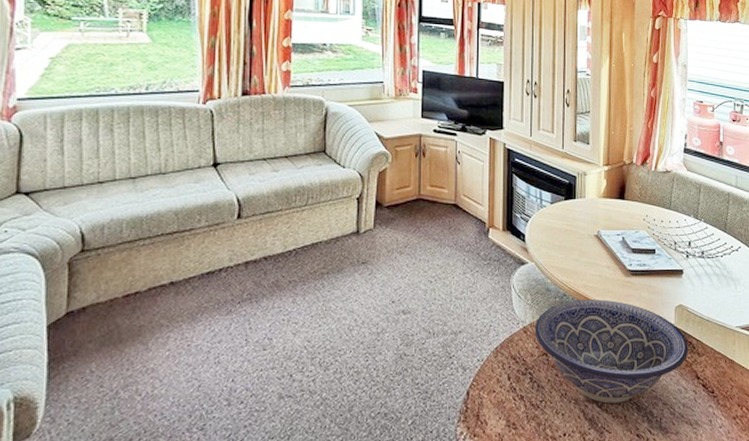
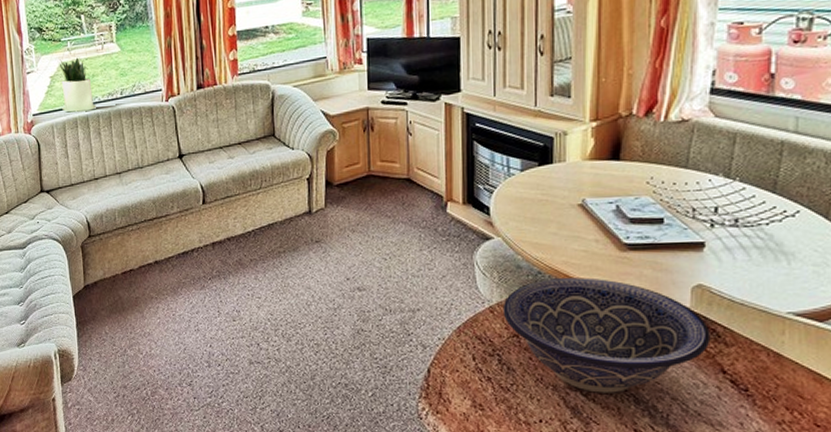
planter: none [62,40,112,103] -> present [57,57,97,113]

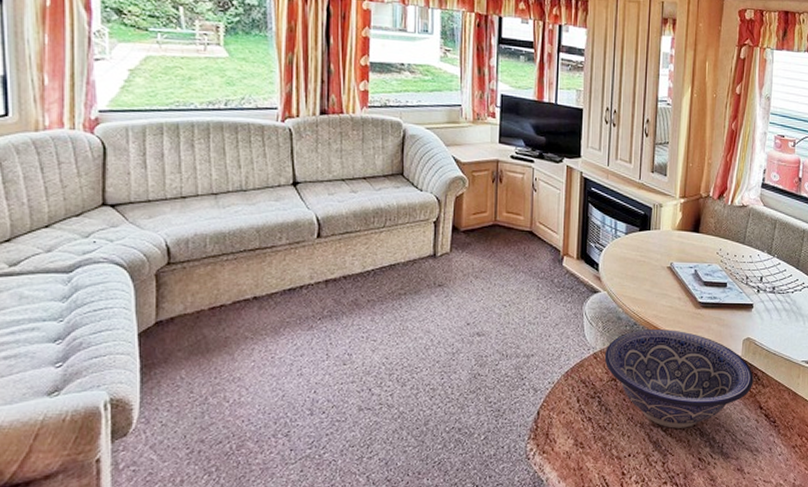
planter: present [57,57,97,113] -> none [141,51,192,118]

